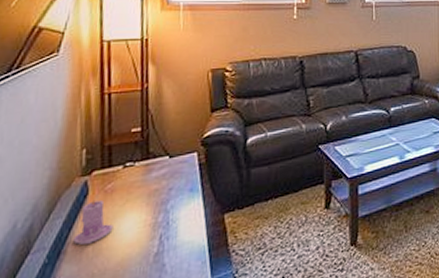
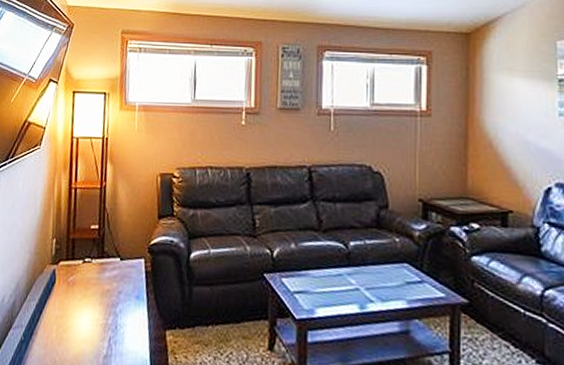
candle: present [73,198,113,245] -> none [42,287,73,332]

